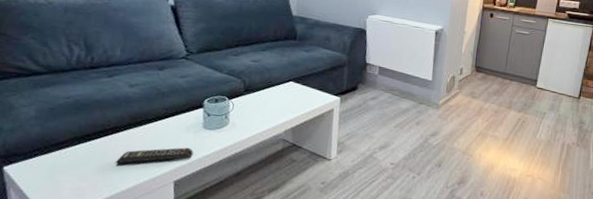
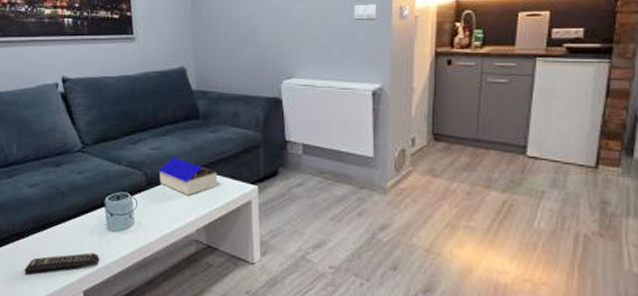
architectural model: none [256,69,307,102] -> present [158,157,218,195]

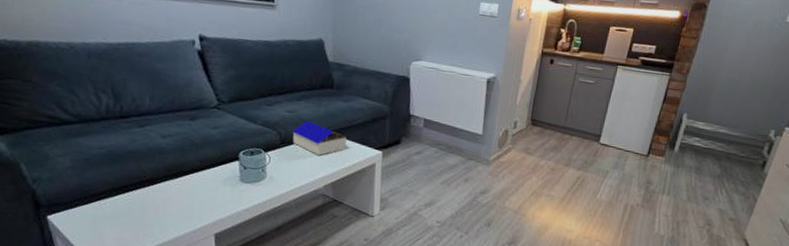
remote control: present [23,252,100,273] -> none [154,200,232,216]

